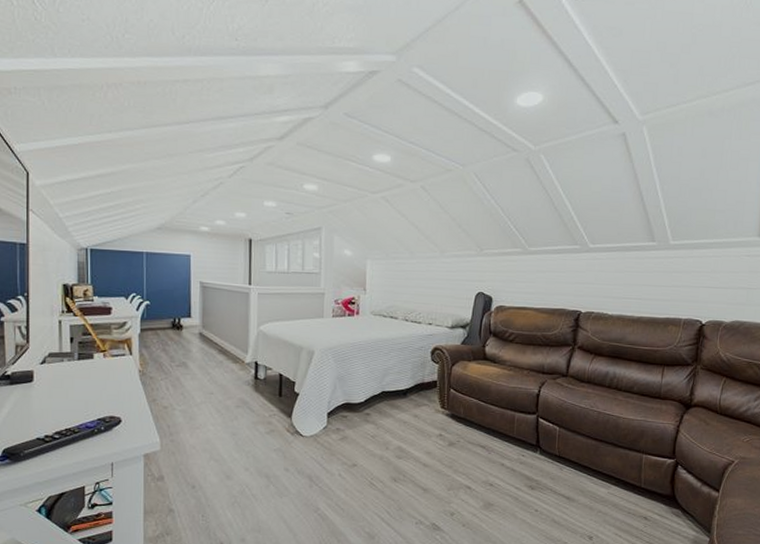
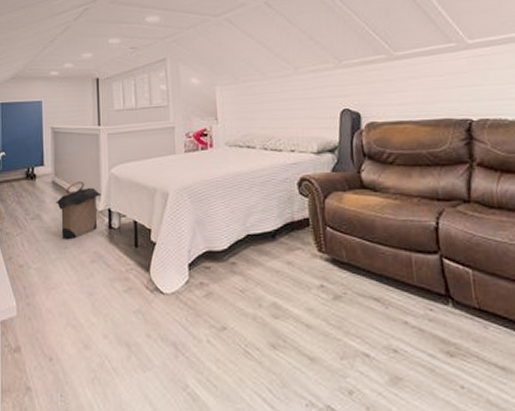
laundry hamper: none [203,335,249,387] -> present [56,182,101,240]

